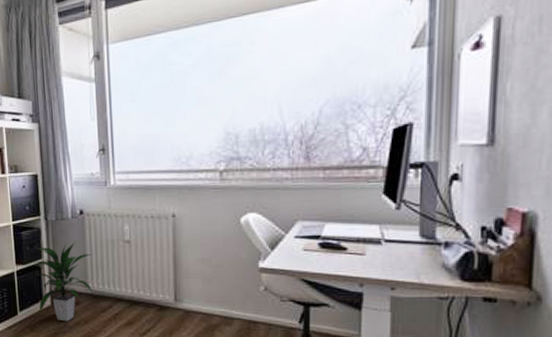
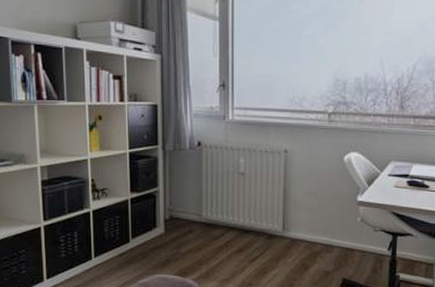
indoor plant: present [35,242,93,322] -> none [150,172,208,249]

